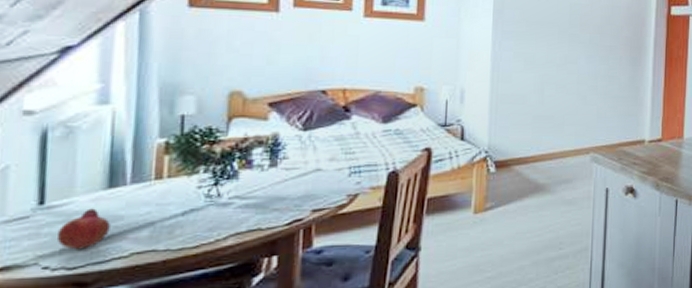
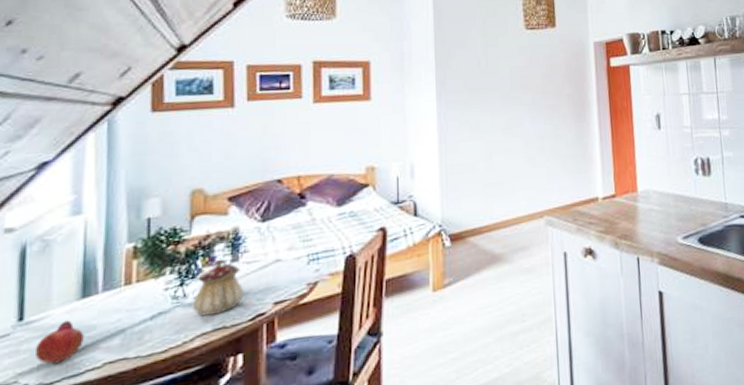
teapot: none [226,163,282,217] -> present [192,259,245,316]

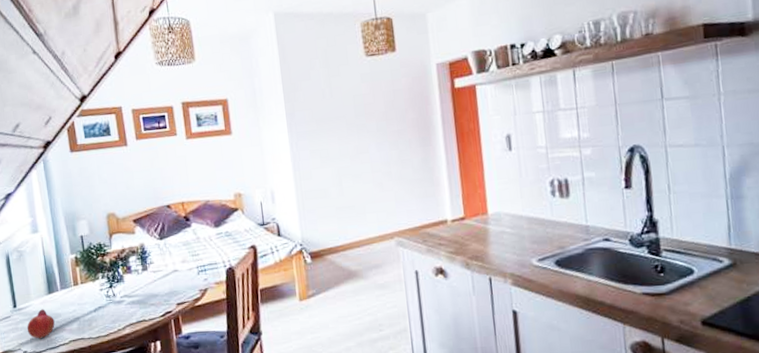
teapot: present [192,259,245,316] -> none [120,268,155,311]

